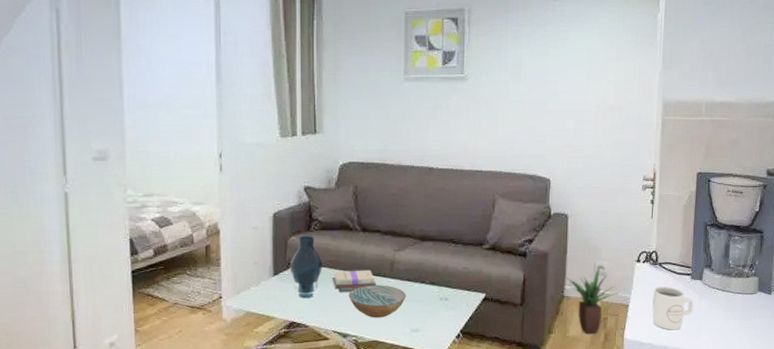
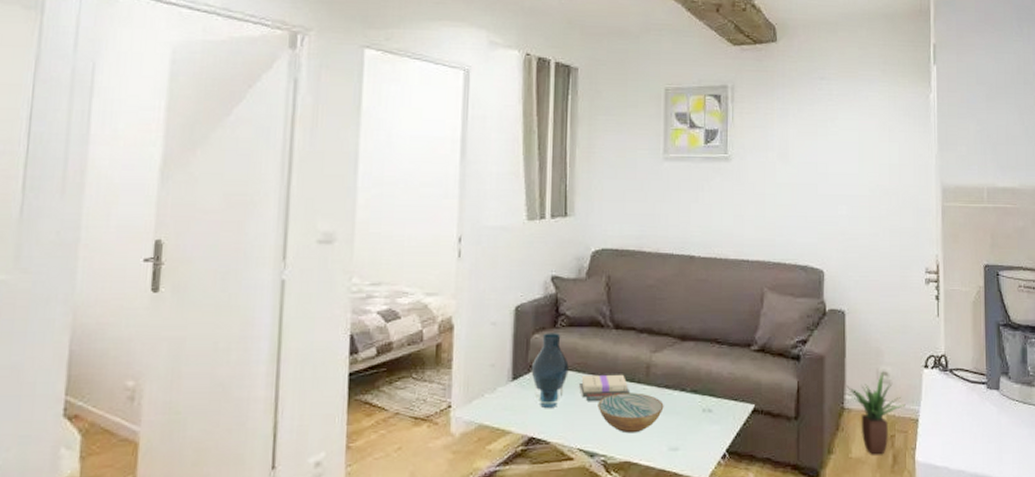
mug: present [652,286,694,330] -> none [945,397,992,451]

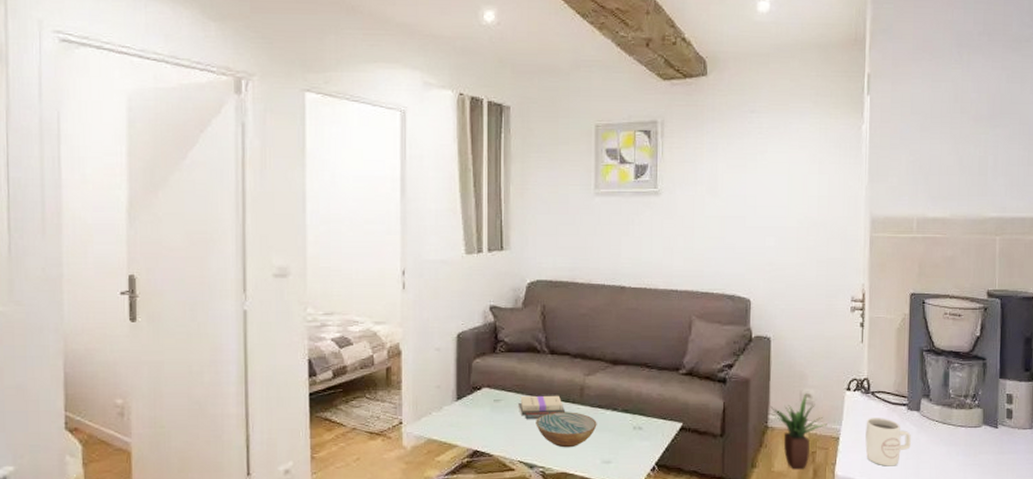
vase: present [531,333,569,408] -> none [473,358,508,425]
mug: none [945,397,992,451] -> present [865,418,911,467]

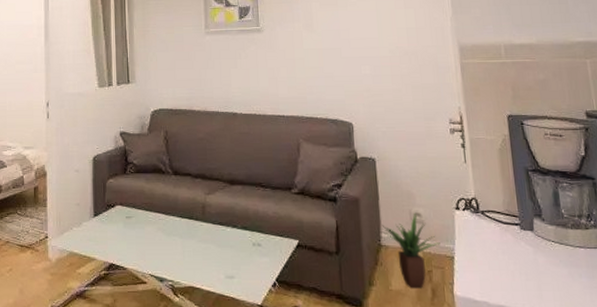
books: present [517,395,566,419] -> none [147,212,190,234]
bowl: present [536,412,597,448] -> none [163,228,219,263]
mug: present [865,418,911,467] -> none [479,237,529,287]

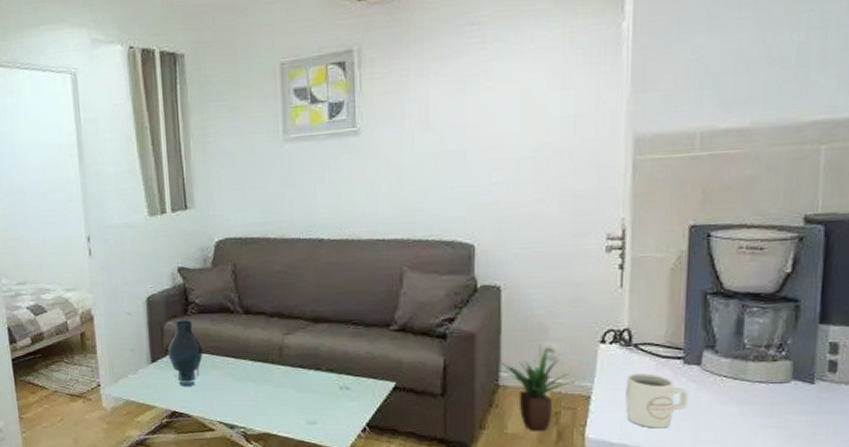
vase: none [108,178,138,239] -> present [167,319,203,386]
mug: none [479,237,529,287] -> present [625,373,688,429]

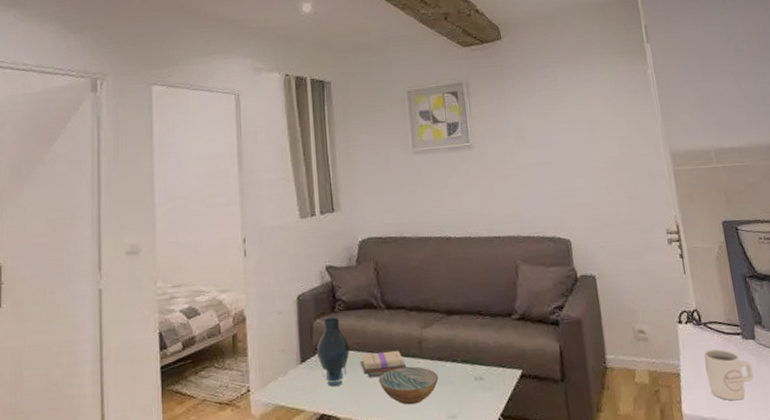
books: none [213,355,265,380] -> present [359,350,407,377]
bowl: none [233,372,299,409] -> present [378,366,439,405]
potted plant: present [501,348,575,431] -> none [606,330,666,411]

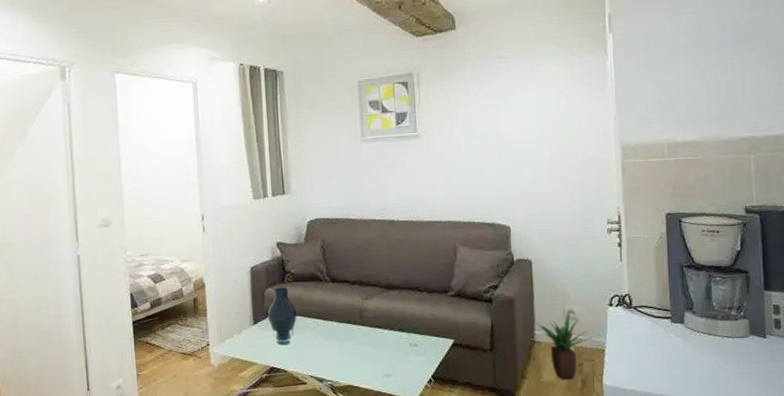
books: present [359,350,407,377] -> none [305,317,348,339]
bowl: present [378,366,439,405] -> none [322,332,377,364]
potted plant: none [606,330,666,411] -> present [536,310,592,380]
mug: present [703,349,754,401] -> none [630,330,677,376]

